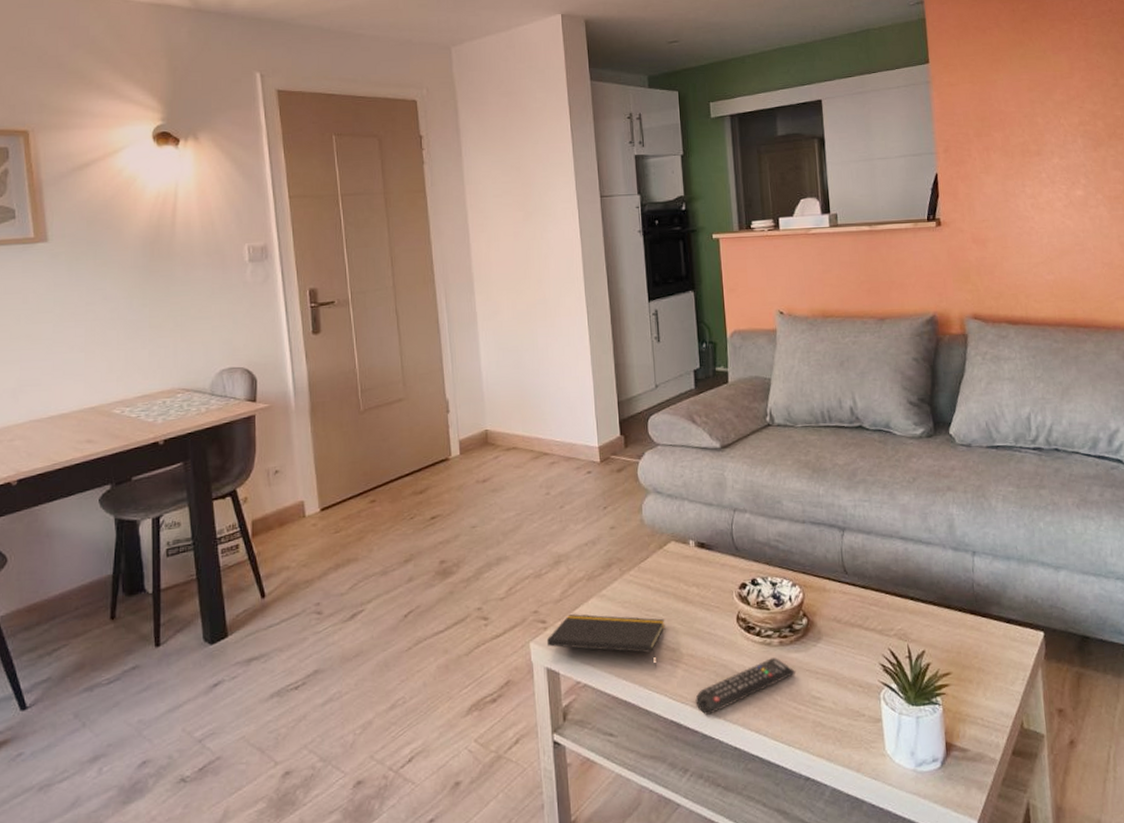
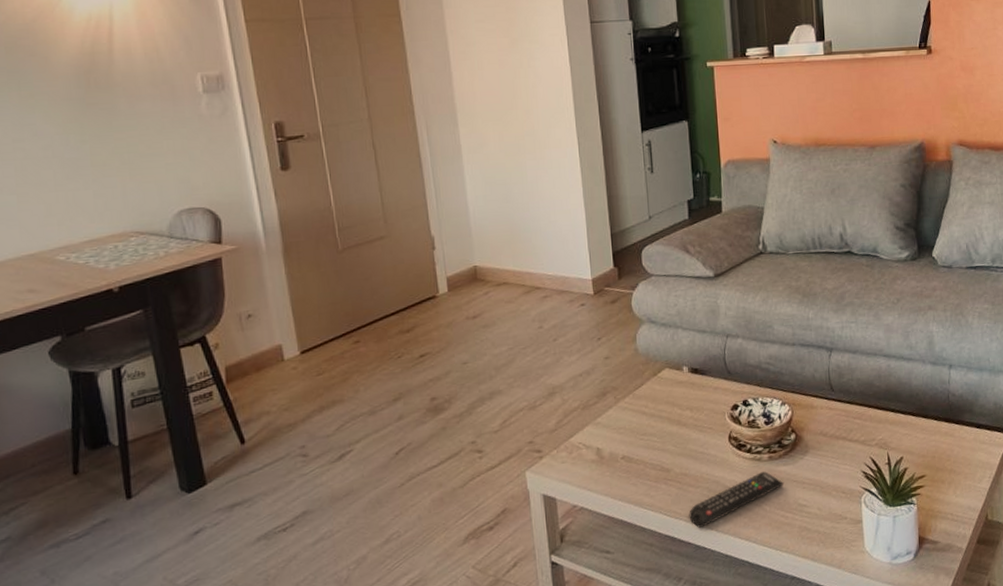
notepad: present [546,614,666,667] -> none [542,441,660,487]

